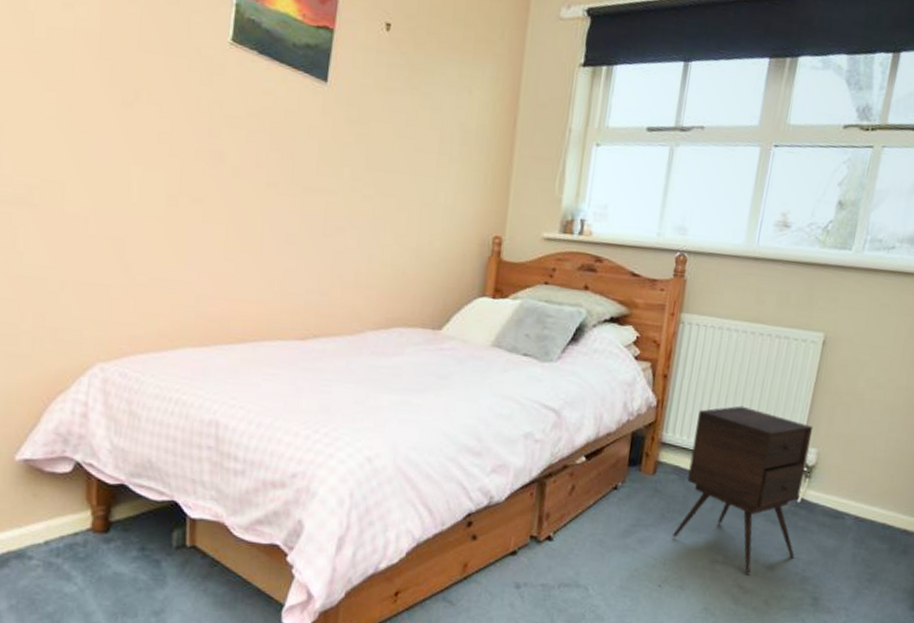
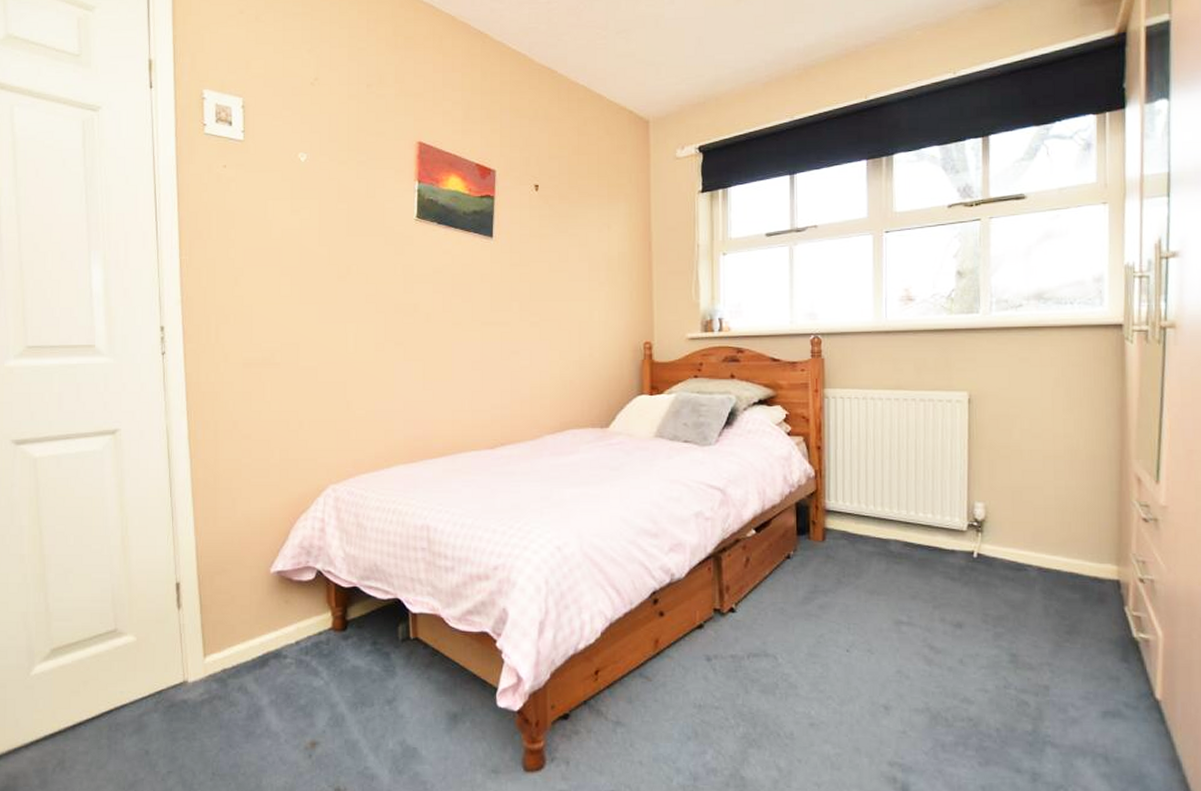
side table: present [672,406,813,575] -> none [852,468,982,635]

